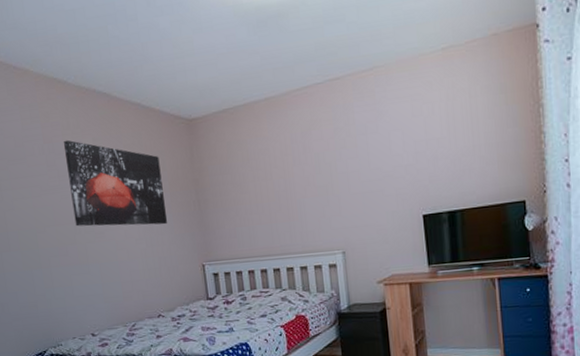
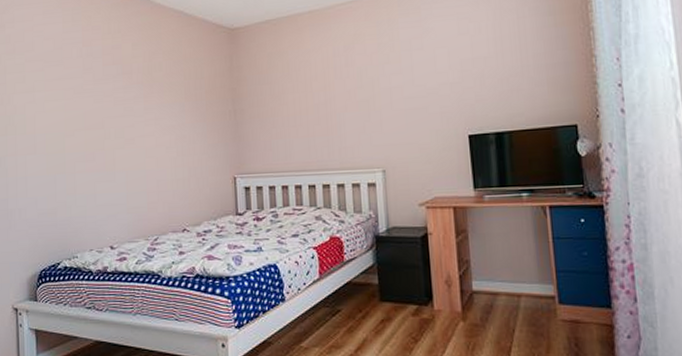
wall art: present [63,139,168,227] -> none [102,44,202,134]

